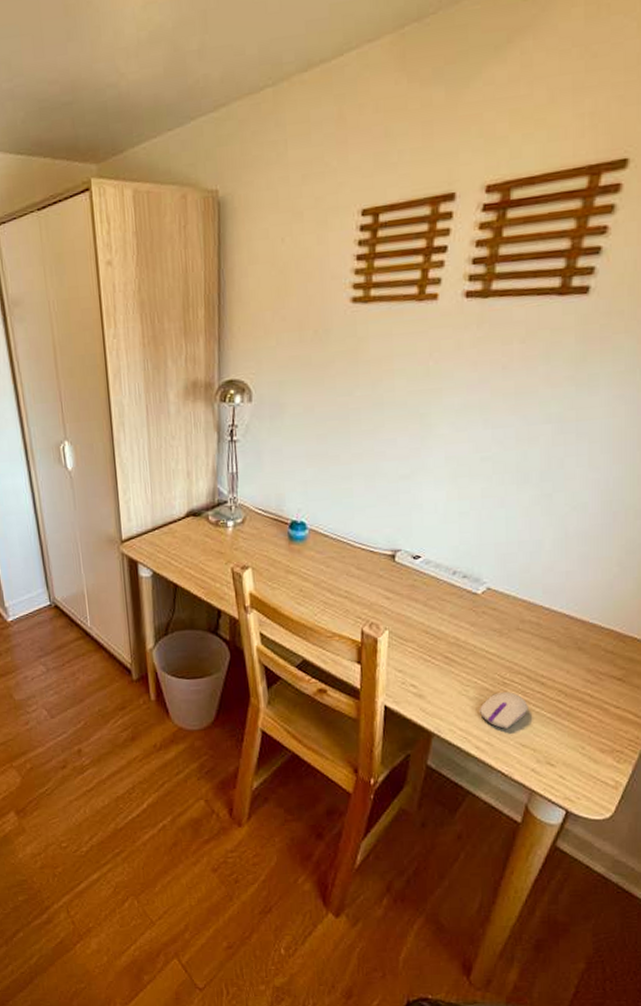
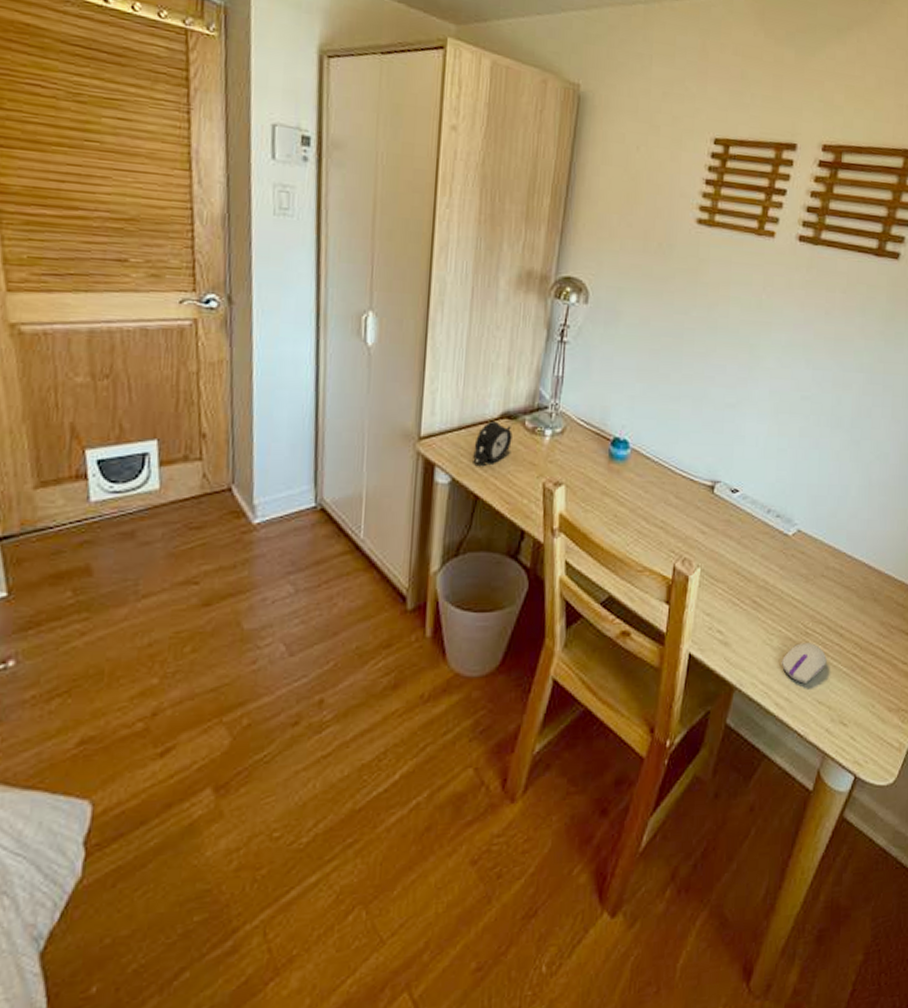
alarm clock: none [167,519,200,557] -> present [473,420,513,464]

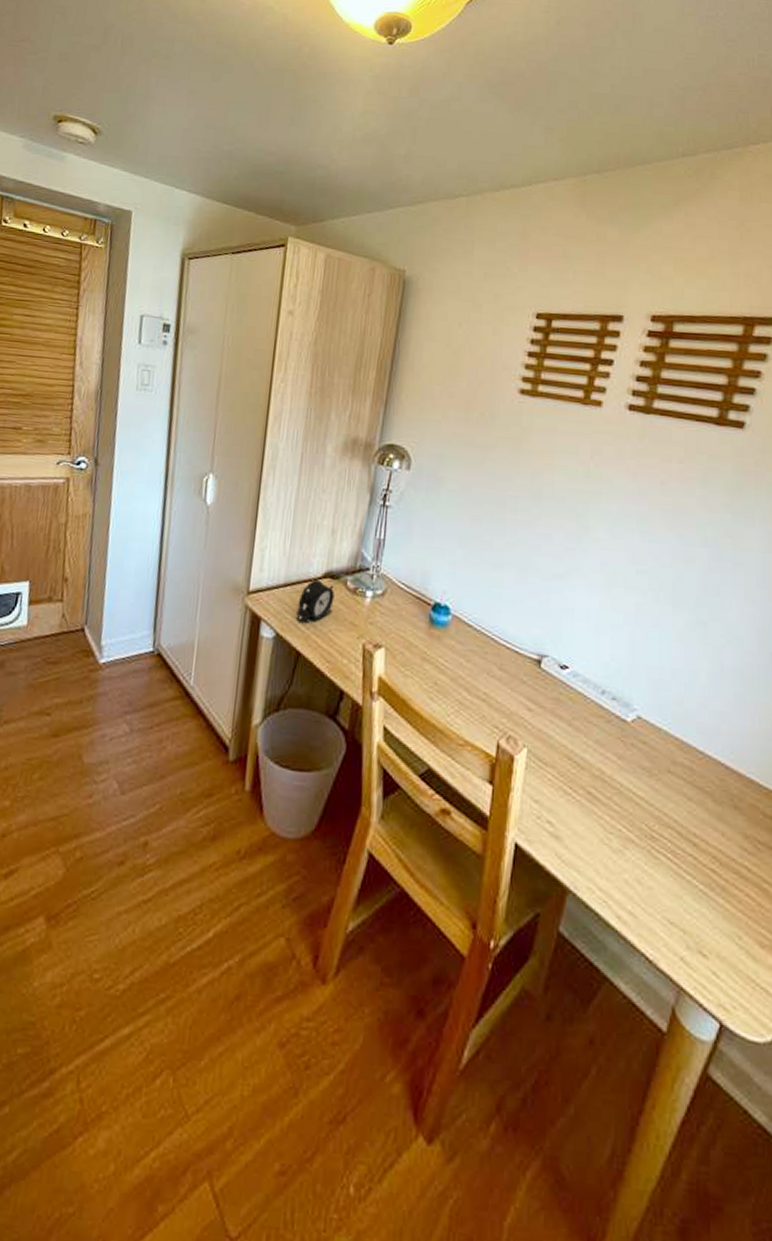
computer mouse: present [781,643,827,684] -> none [622,848,678,897]

